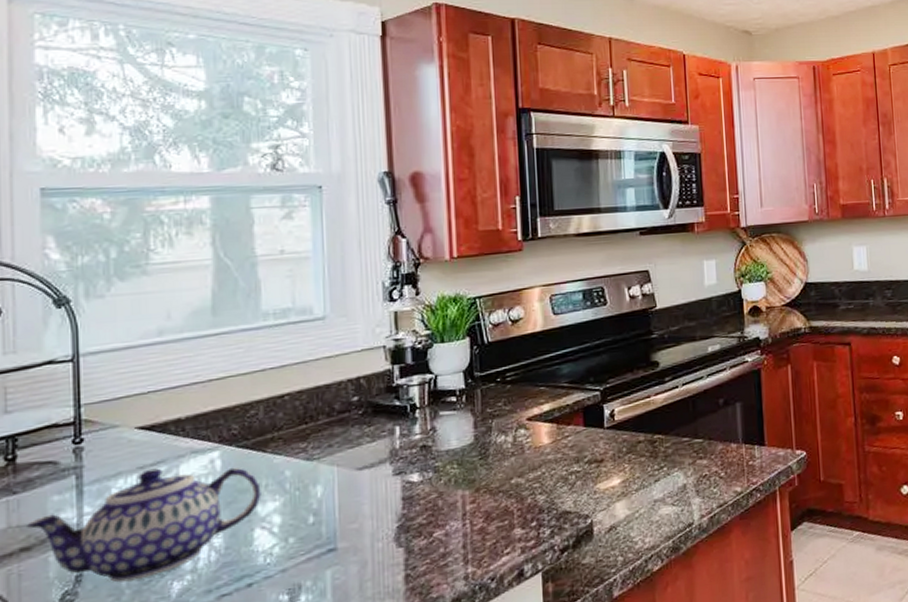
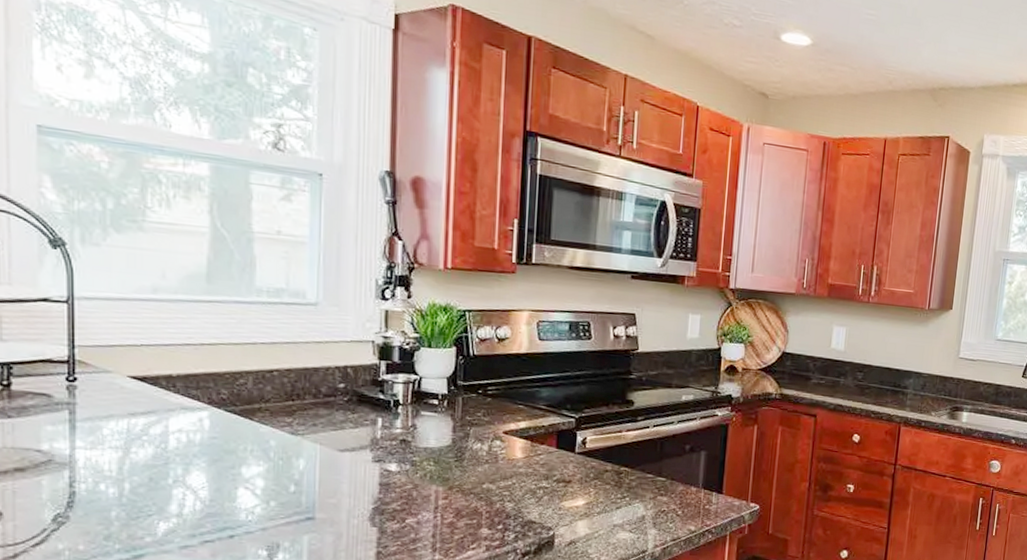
teapot: present [27,467,261,582] -> none [21,416,246,515]

